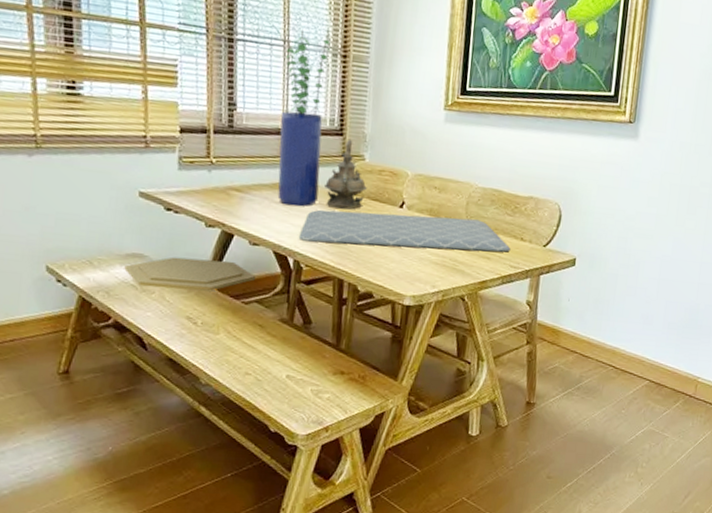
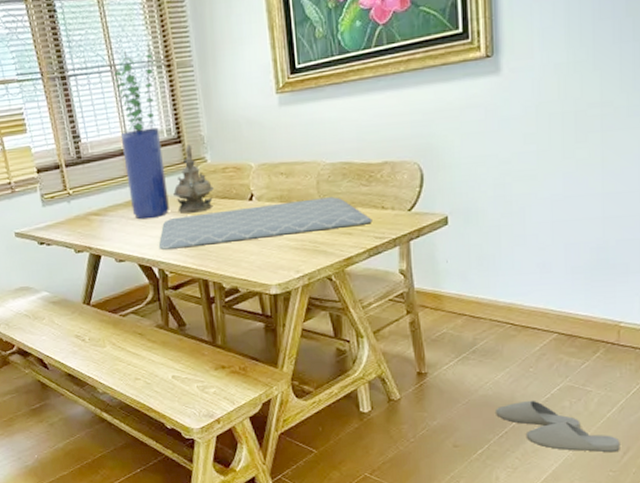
cushion: present [124,257,256,291] -> none [16,281,128,315]
slippers: none [588,440,684,495] -> present [496,400,620,453]

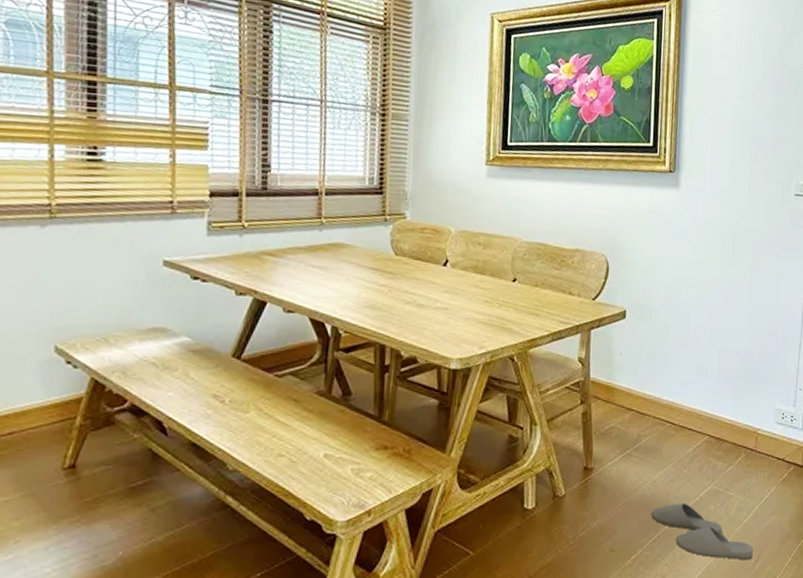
vase: present [113,45,169,219] -> none [314,89,369,269]
placemat: present [158,197,372,250] -> none [336,271,559,308]
teapot: present [172,144,214,213] -> none [363,197,409,270]

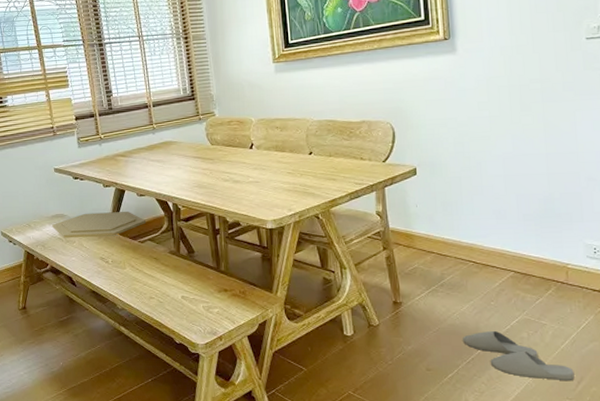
cushion: none [144,329,291,365] -> present [52,212,147,238]

